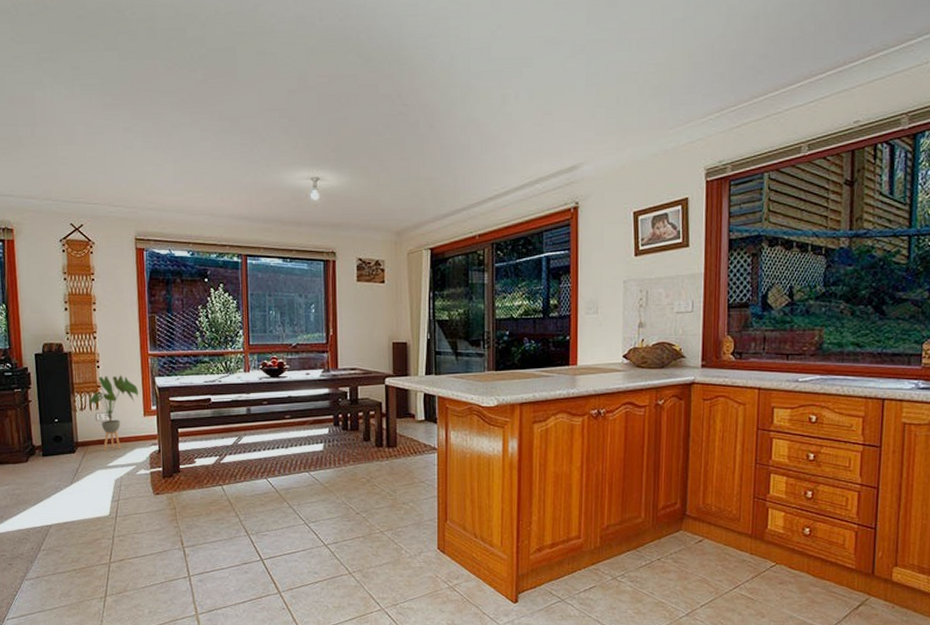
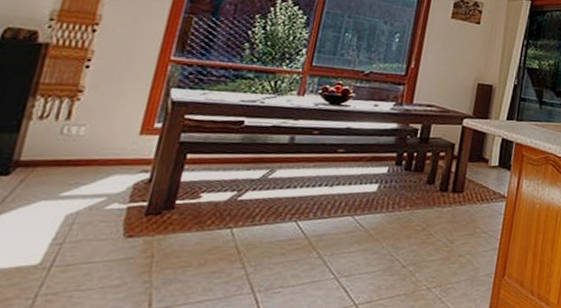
house plant: present [88,375,139,451] -> none [54,78,142,175]

